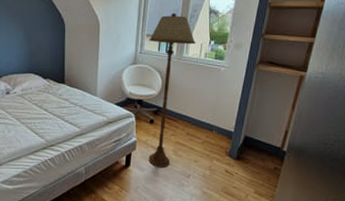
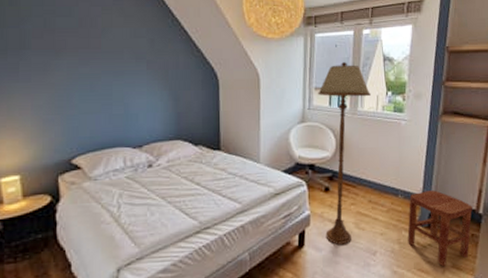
stool: none [218,128,279,192] -> present [407,190,473,267]

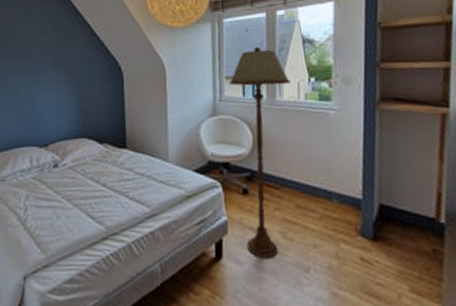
stool: present [407,190,473,267] -> none [346,193,432,291]

